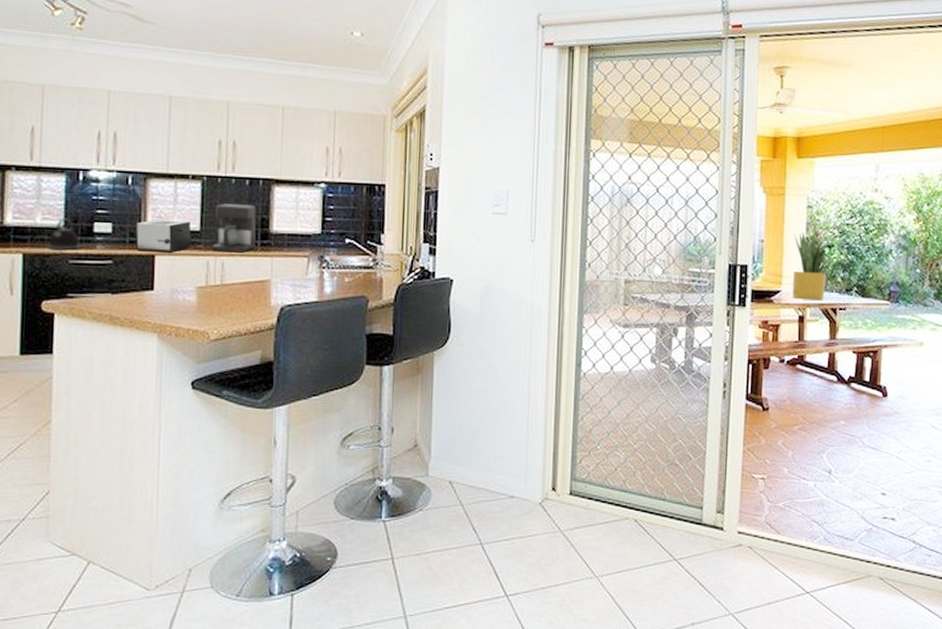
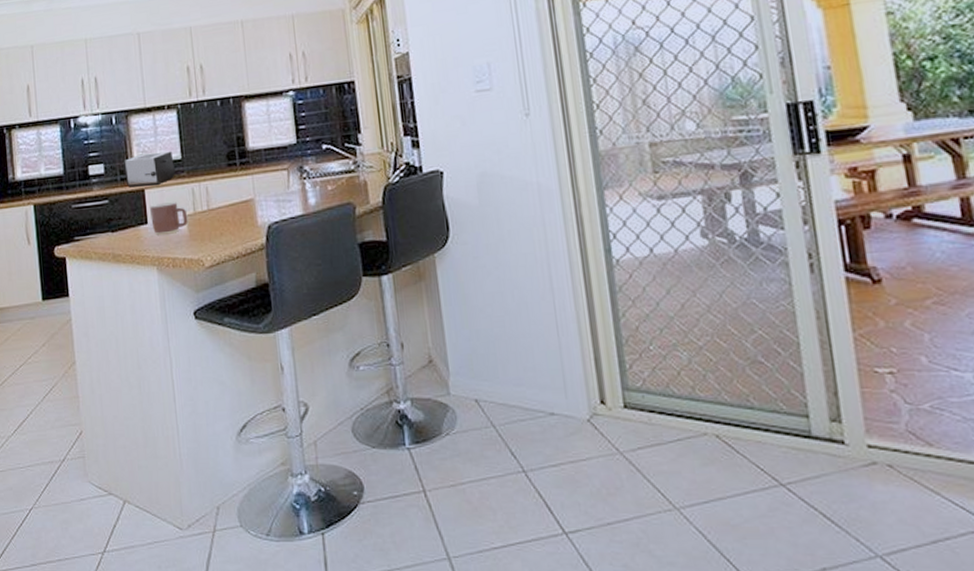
kettle: present [49,218,80,252] -> none [53,165,80,198]
mug: none [158,271,199,303] -> present [150,202,188,235]
coffee maker: present [212,203,257,253] -> none [192,125,236,178]
planter: present [792,232,835,301] -> none [873,44,941,135]

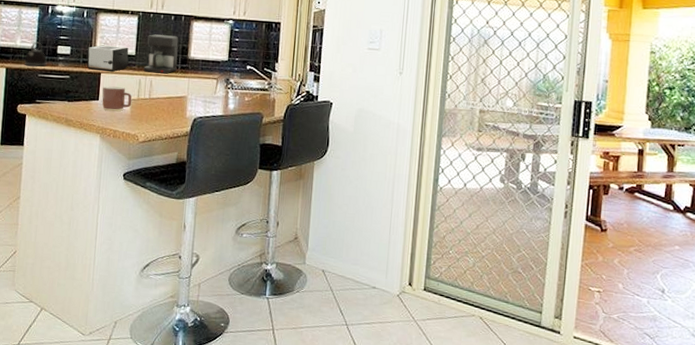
kettle: none [53,165,80,198] -> present [24,41,47,68]
coffee maker: none [192,125,236,178] -> present [143,34,179,74]

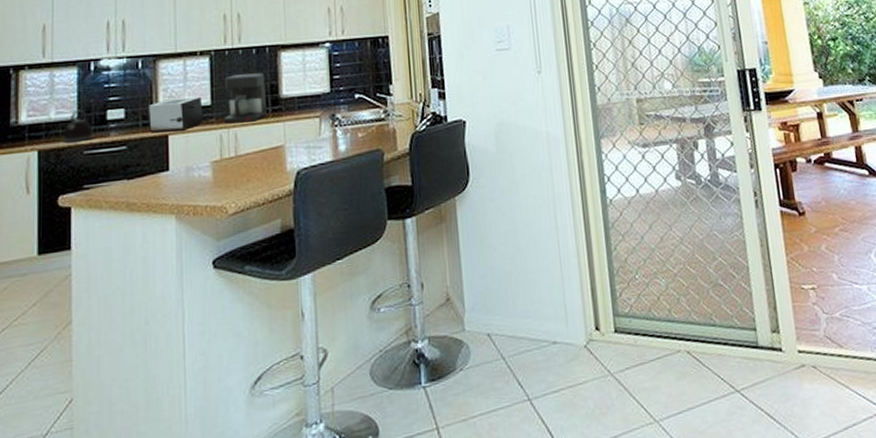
mug: present [102,86,132,112] -> none [173,148,214,182]

